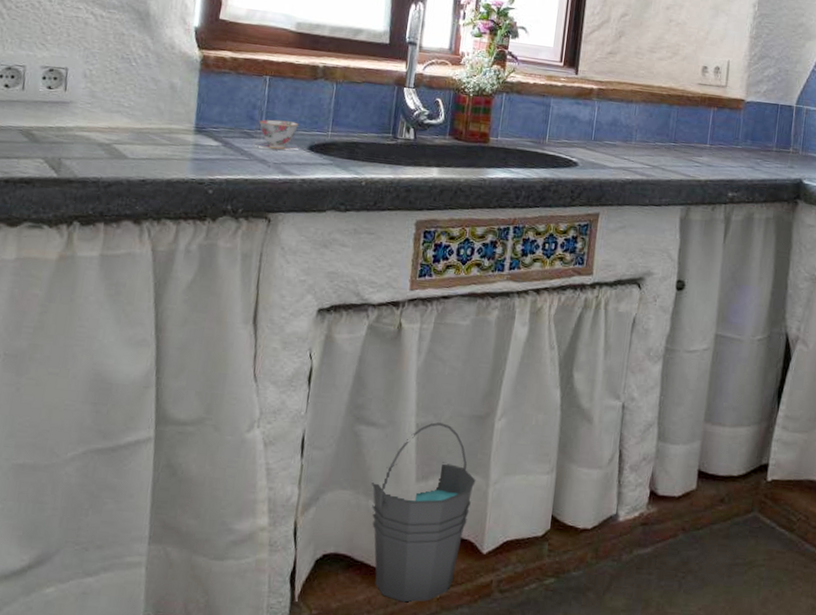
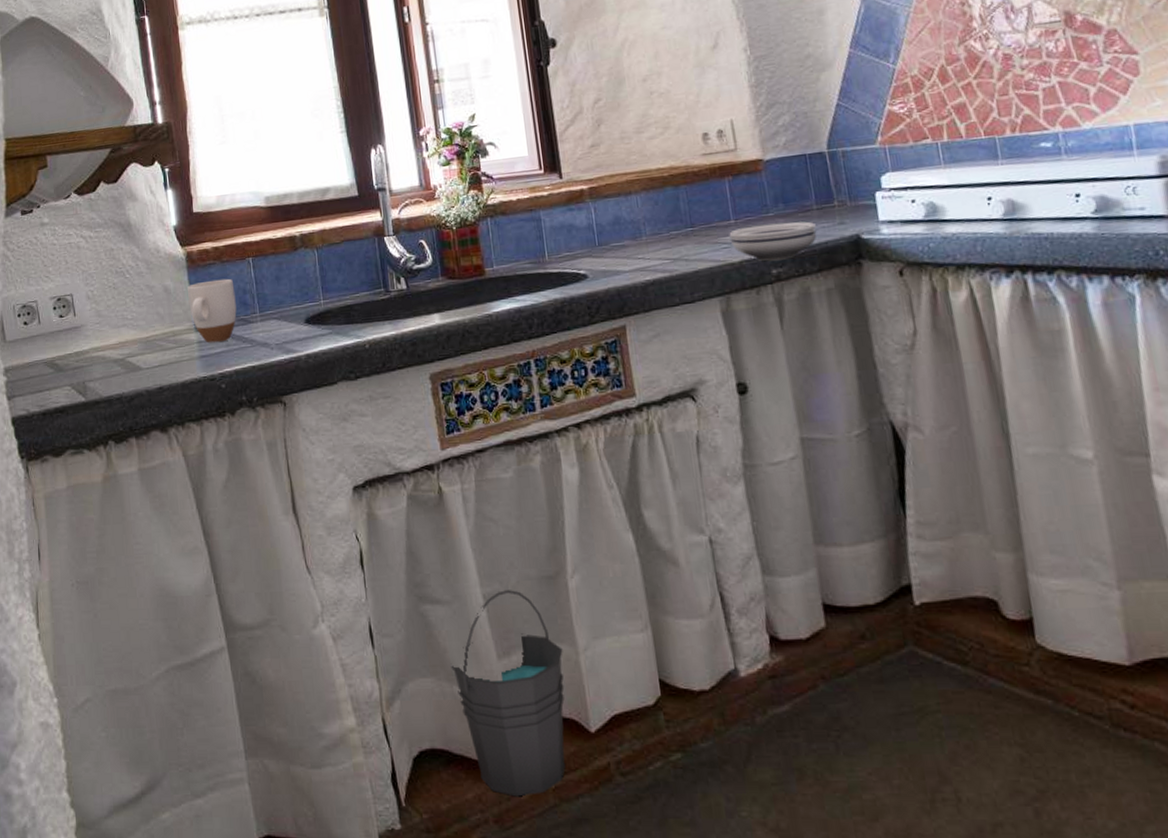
mug: none [192,87,246,150] -> present [186,278,237,344]
teacup: present [254,119,300,151] -> none [252,298,296,331]
bowl: none [702,152,772,187] -> present [729,221,817,262]

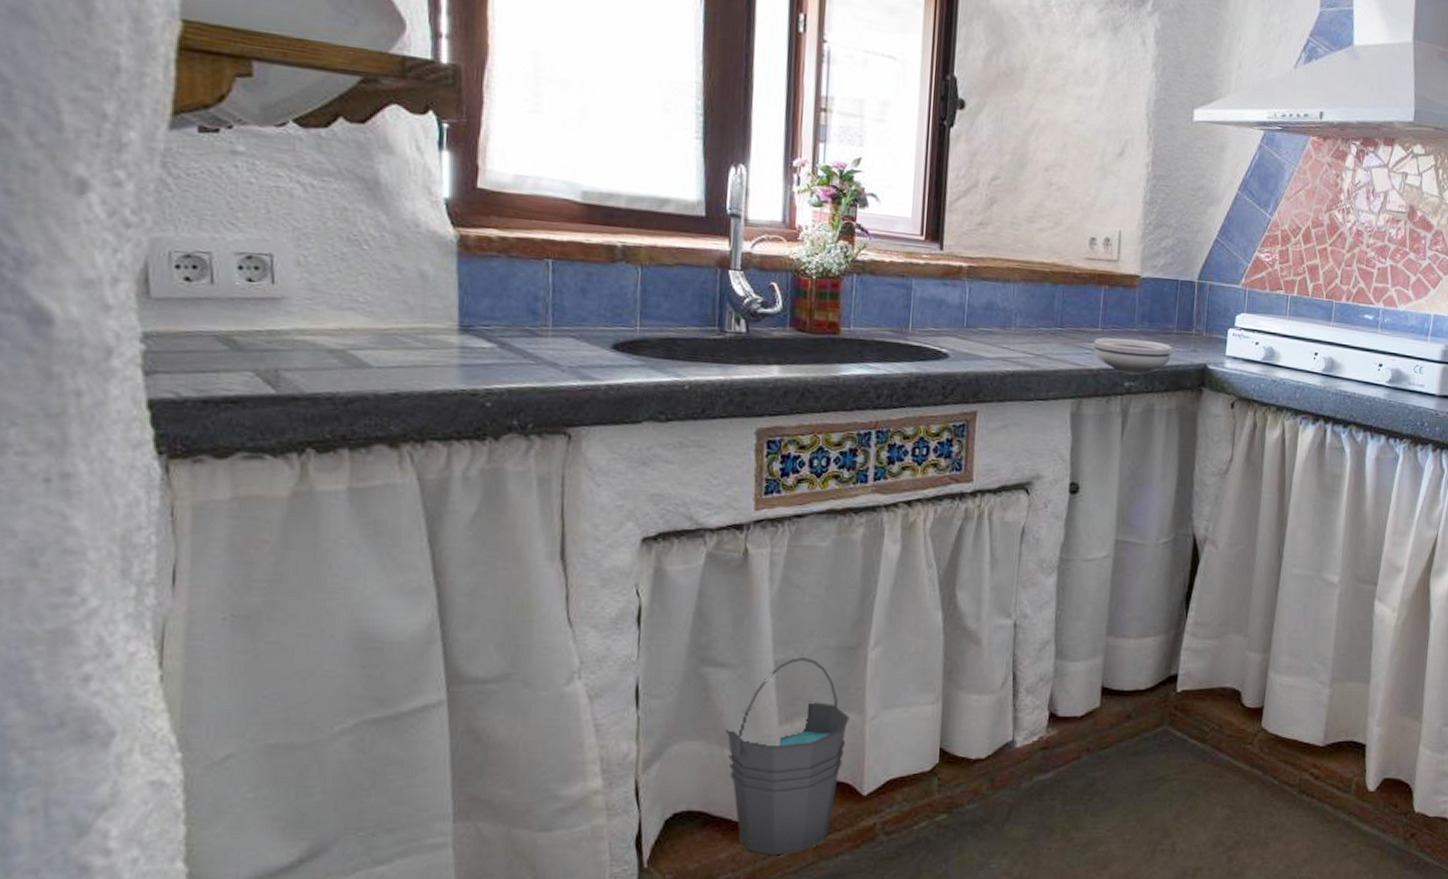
mug: present [186,278,237,344] -> none [453,275,523,353]

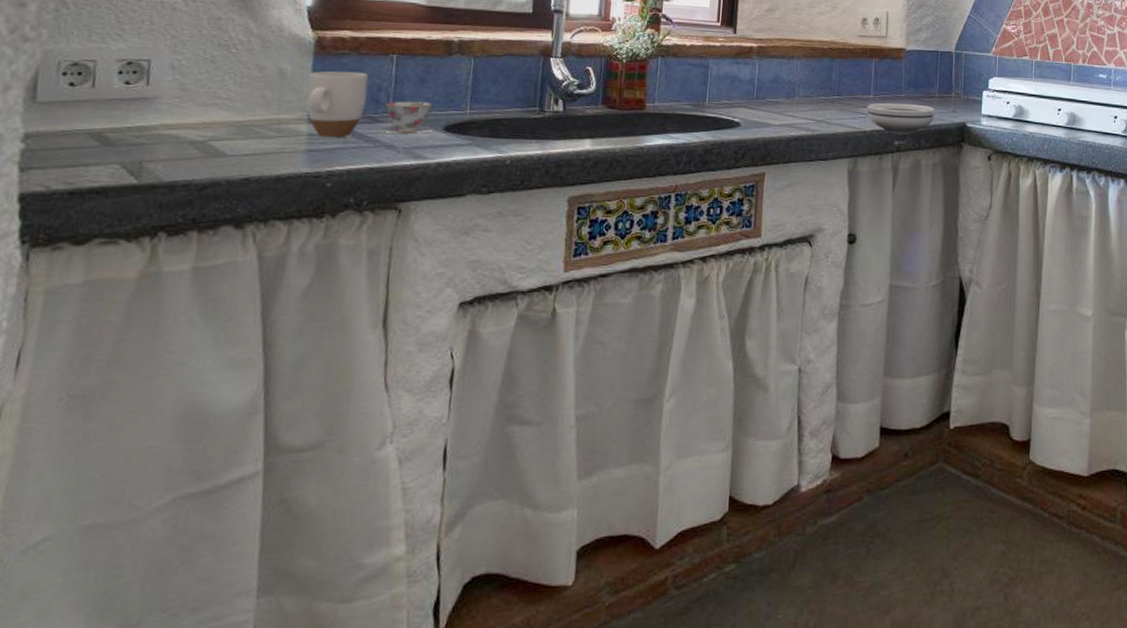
mug: none [453,275,523,353] -> present [306,71,369,138]
teacup: none [540,313,600,351] -> present [380,101,433,134]
bucket: present [725,658,850,856] -> none [526,412,645,617]

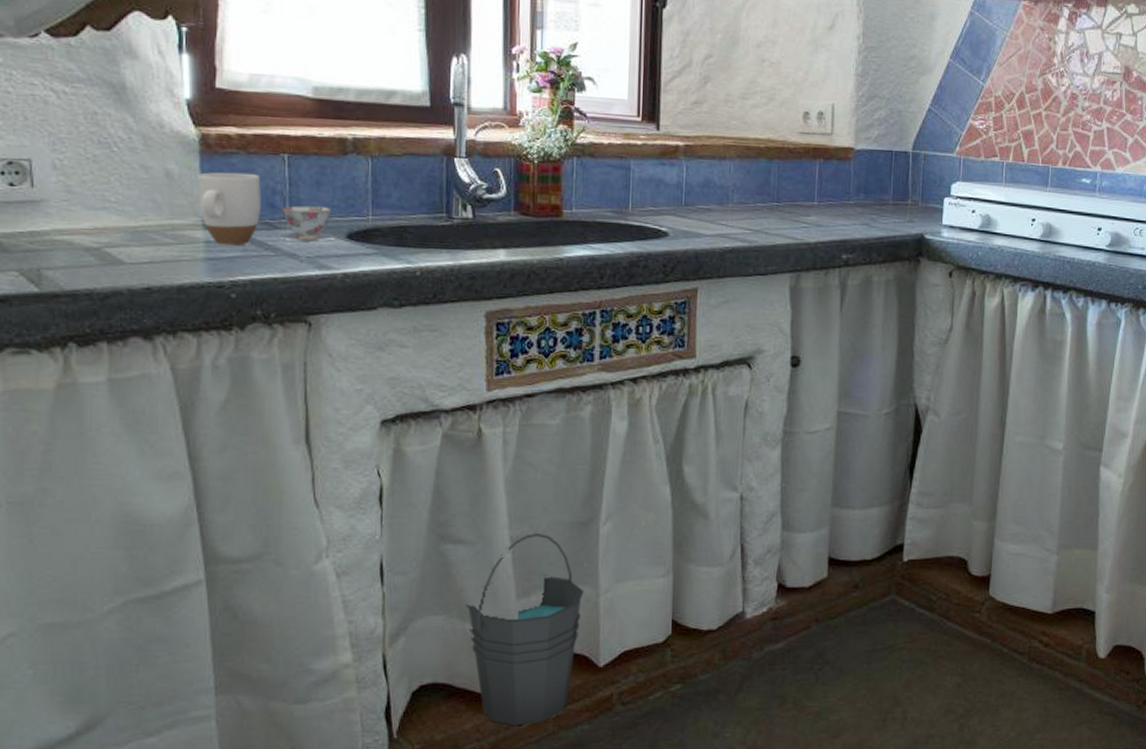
bucket: none [526,412,645,617] -> present [466,534,584,726]
bowl: present [867,102,935,135] -> none [810,210,888,247]

